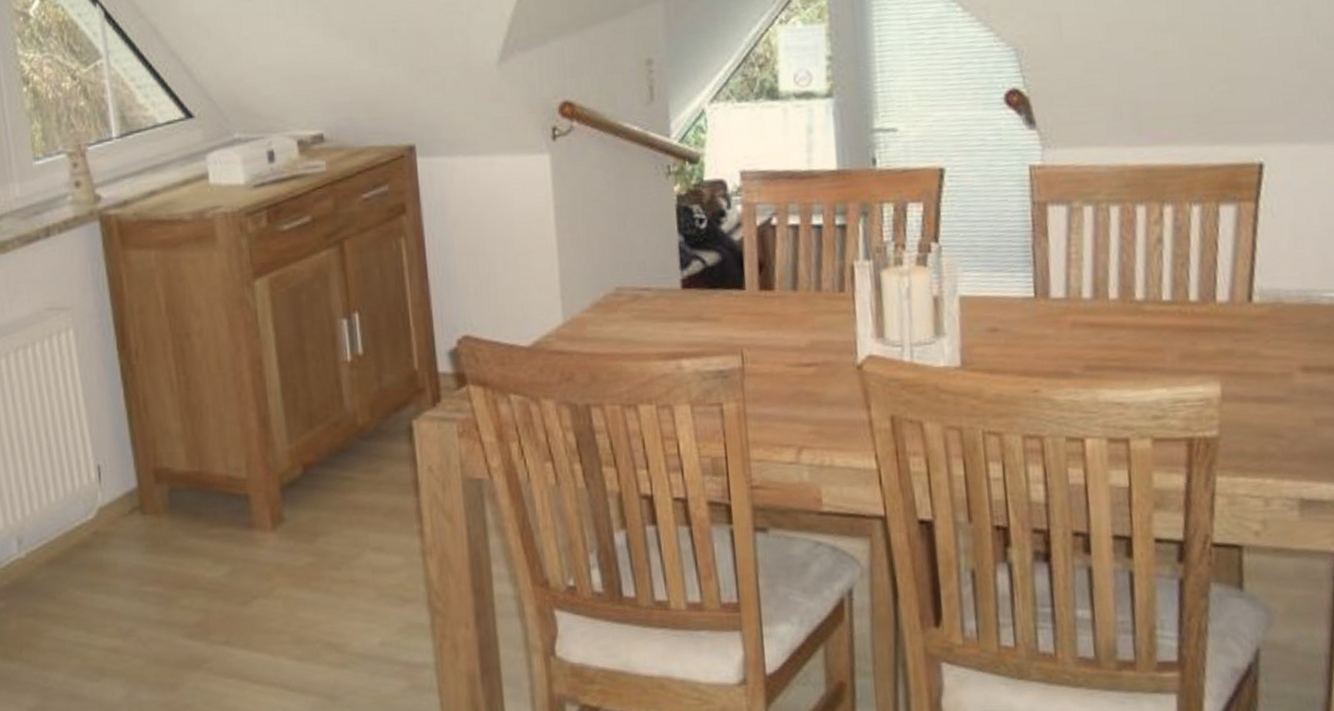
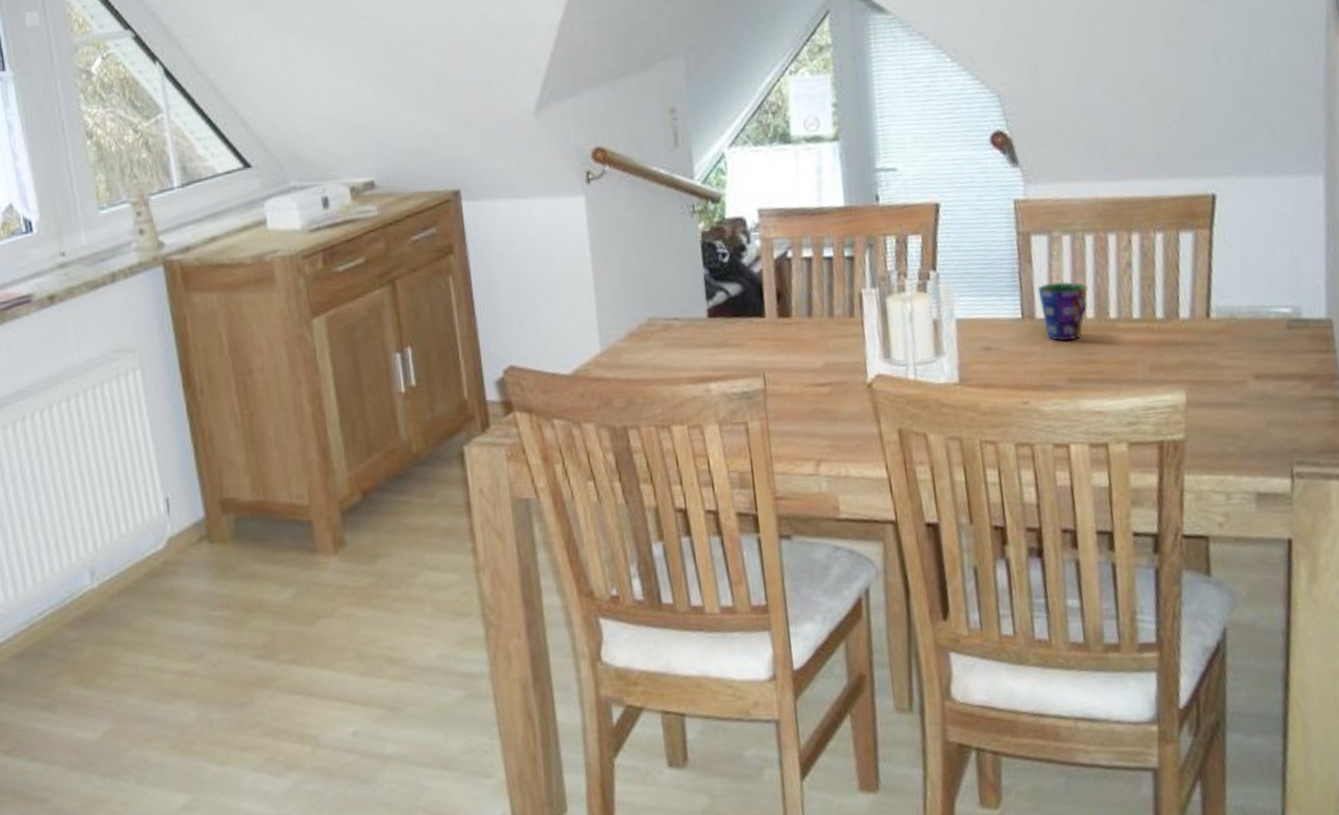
cup: none [1053,257,1111,323] -> present [1037,281,1088,341]

